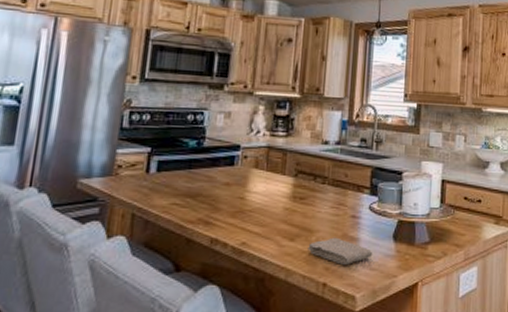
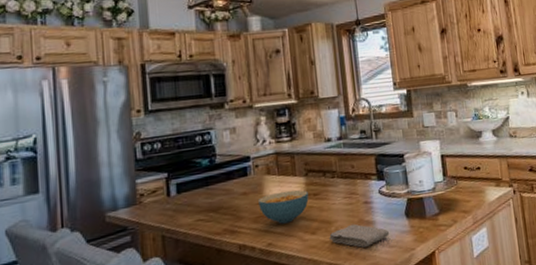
cereal bowl: none [240,188,294,224] -> present [258,190,309,224]

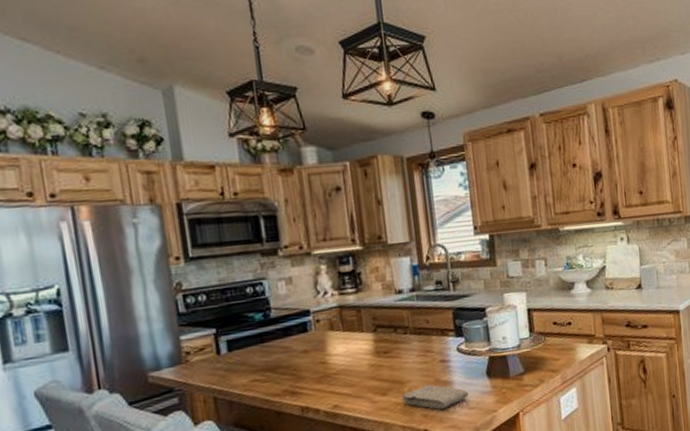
cereal bowl: present [258,190,309,224] -> none [321,347,378,385]

